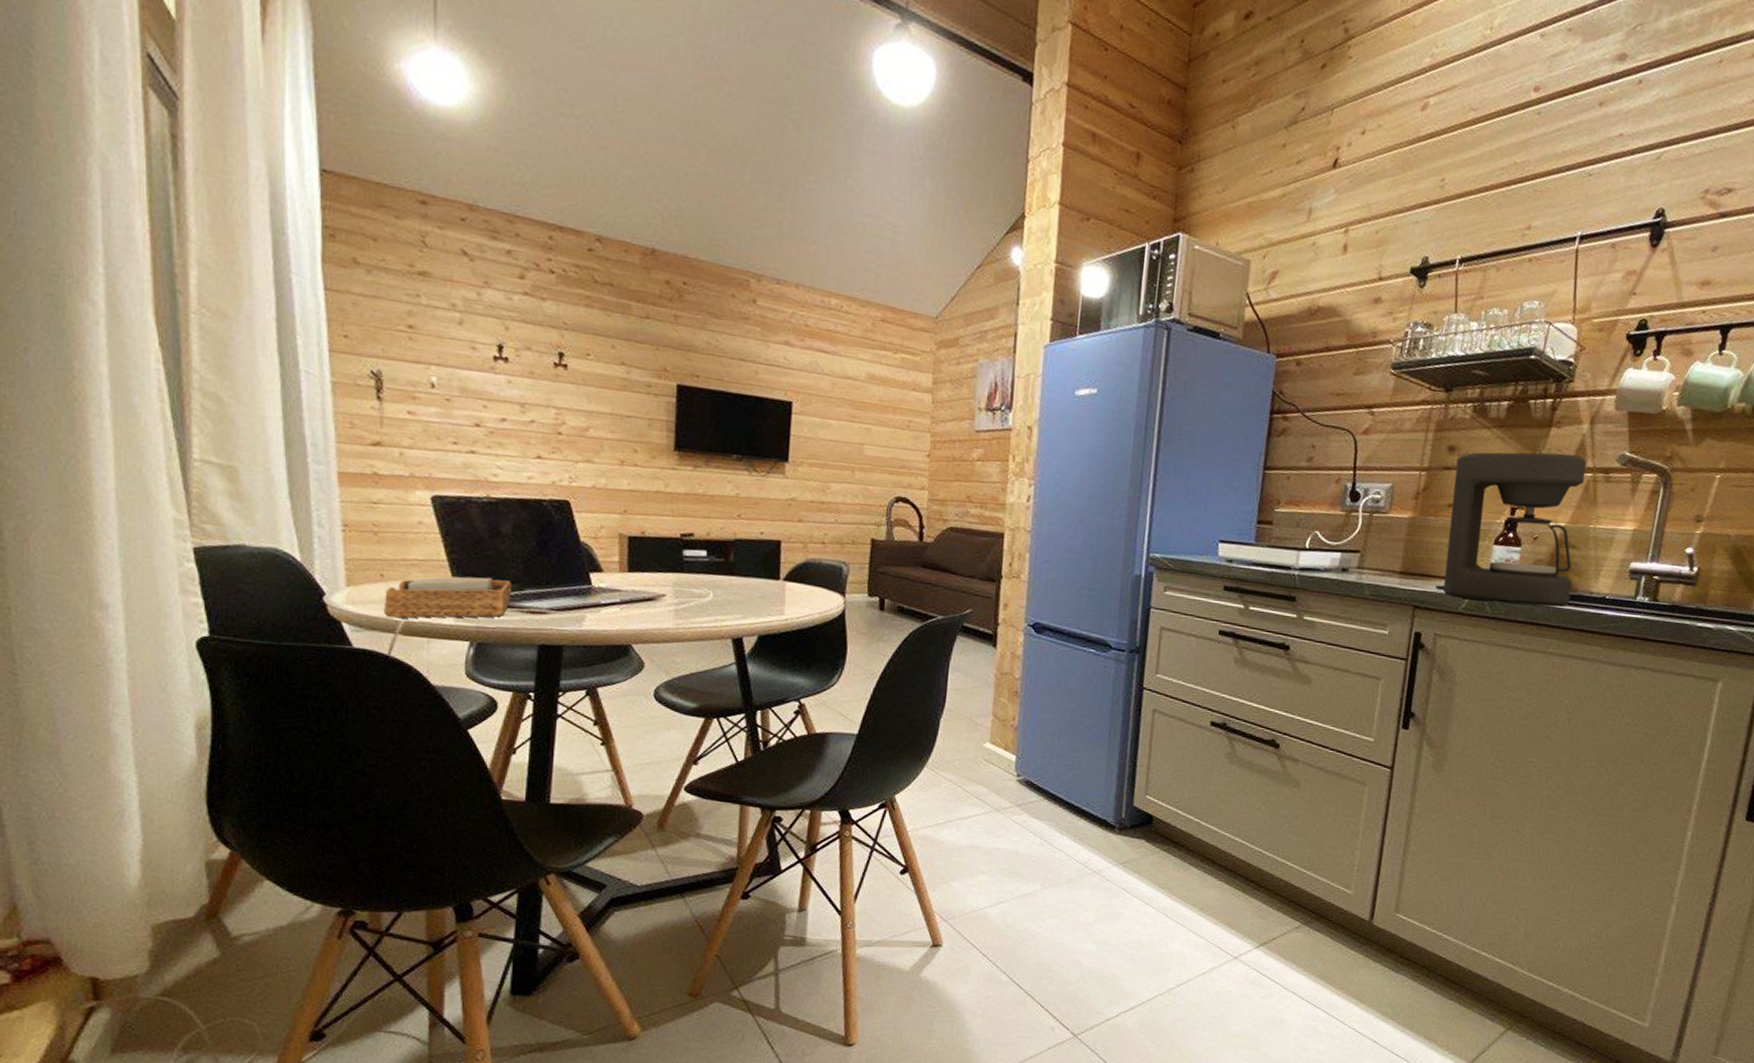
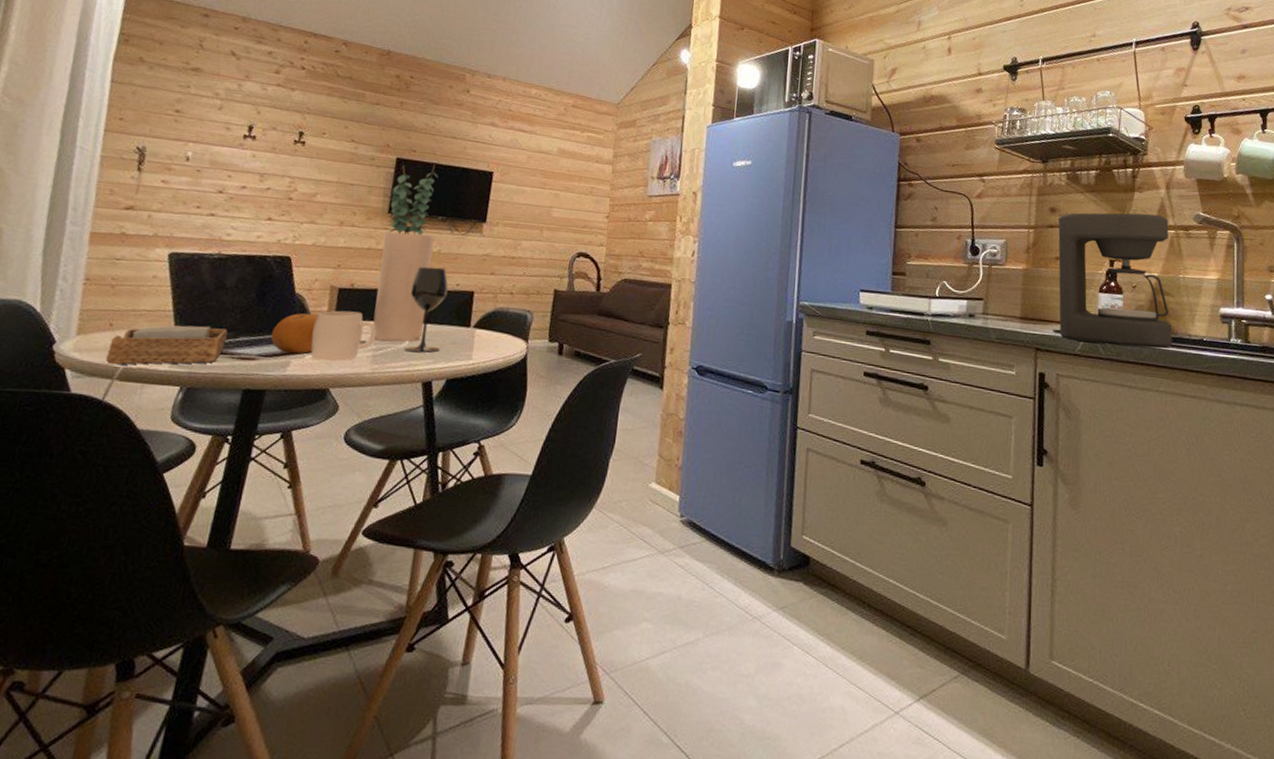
fruit: none [561,563,610,608] -> present [271,313,319,355]
mug: none [605,561,677,616] -> present [310,310,377,361]
vase: none [671,392,731,596] -> present [372,164,438,342]
wineglass: none [708,513,752,607] -> present [403,267,449,352]

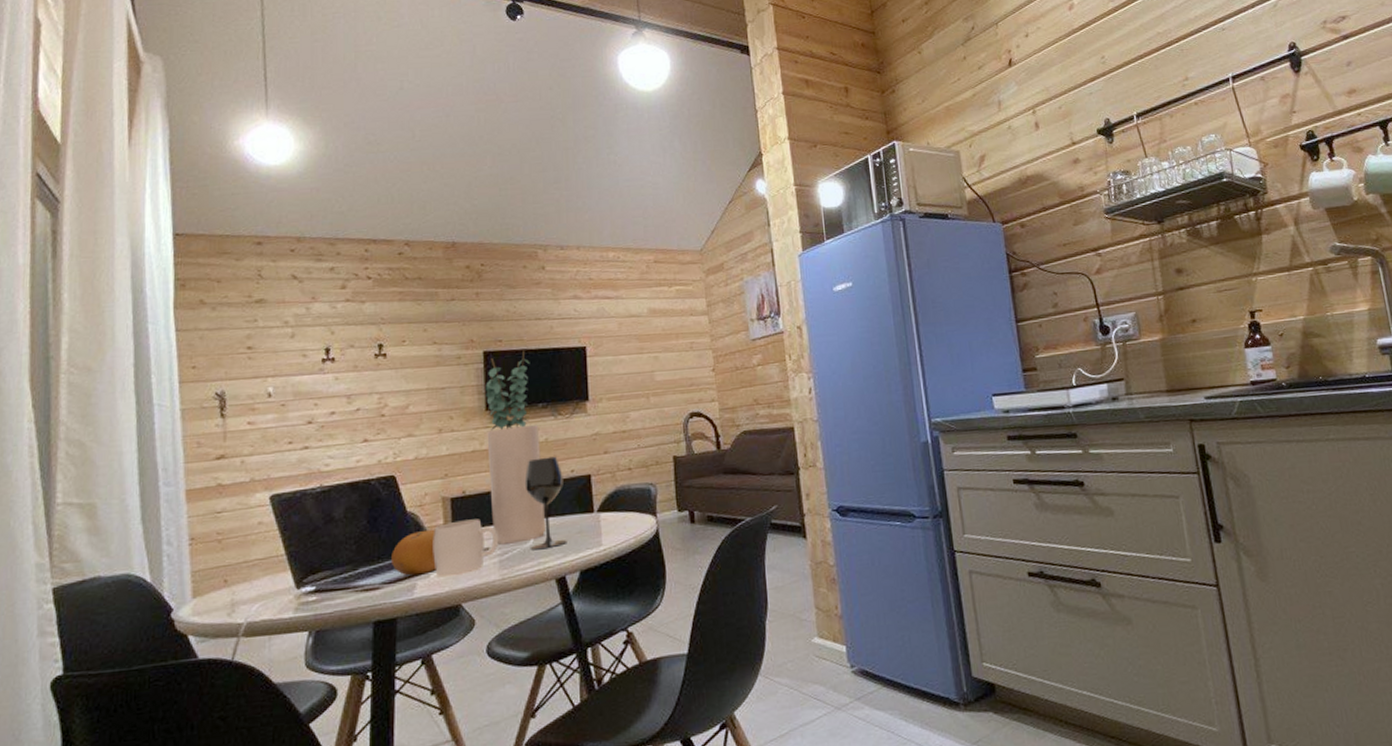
napkin holder: present [106,325,228,365] -> none [228,563,346,623]
coffee maker: present [1058,212,1172,349] -> none [1187,254,1334,405]

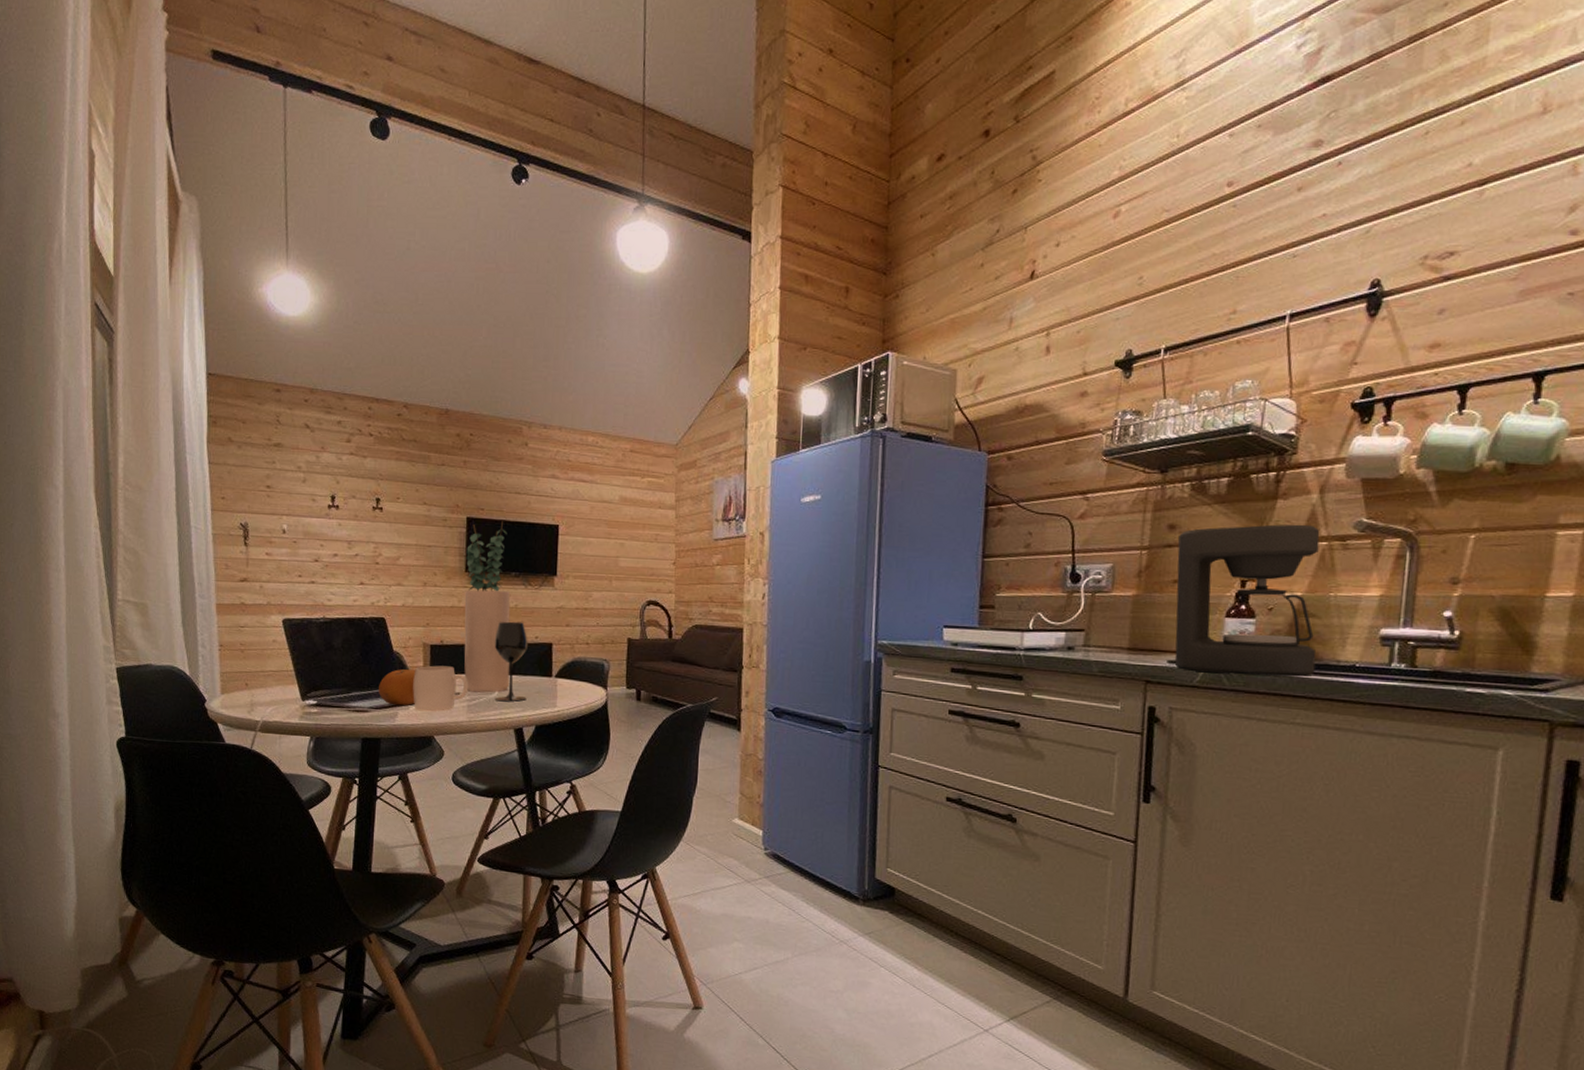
coffee maker: none [1187,254,1334,405] -> present [1174,524,1320,678]

